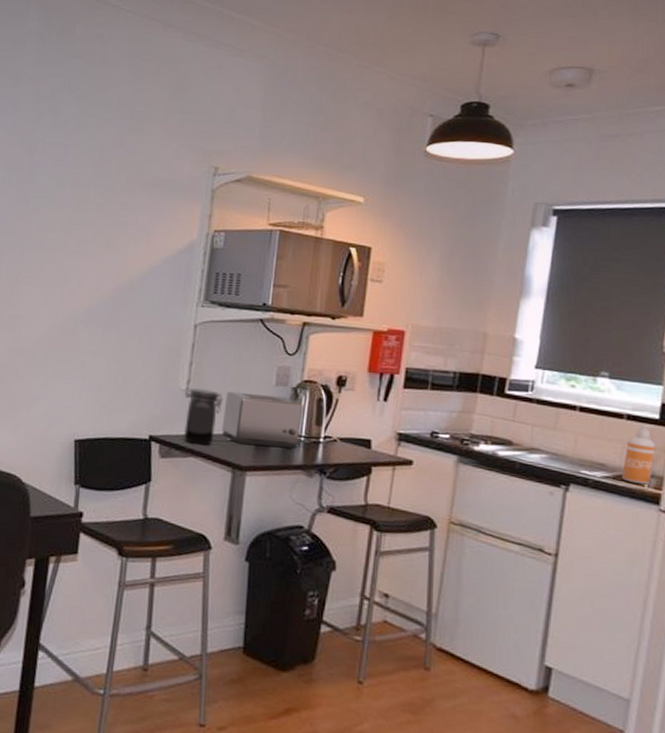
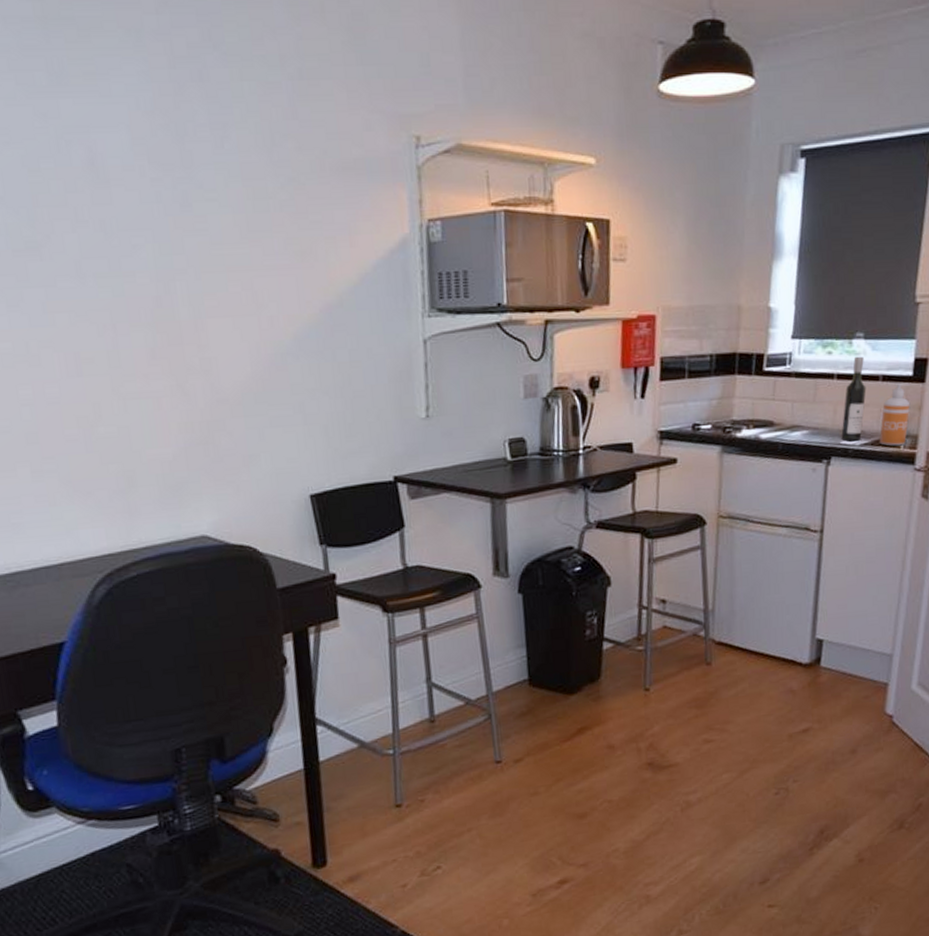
jar: present [184,388,223,446] -> none [425,414,469,479]
toaster: present [221,391,304,449] -> none [471,409,559,471]
bottle: none [581,393,610,473] -> present [841,356,867,442]

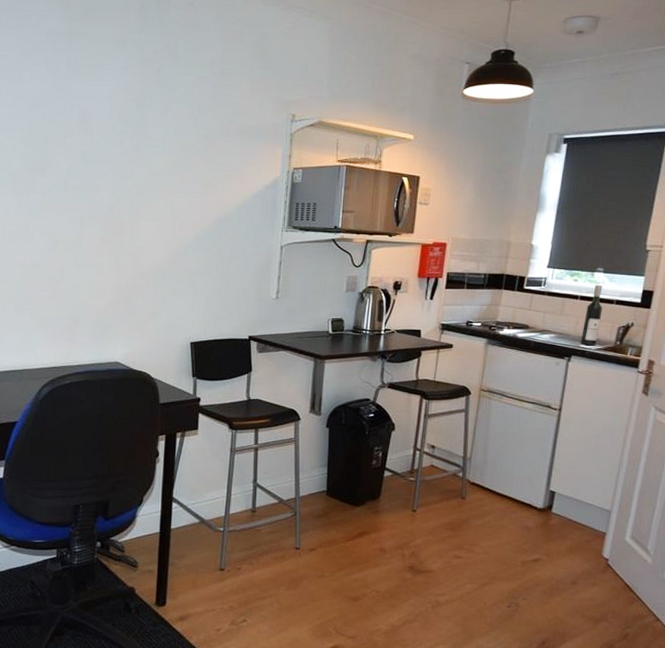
soap dispenser: present [879,382,911,446] -> none [610,307,638,353]

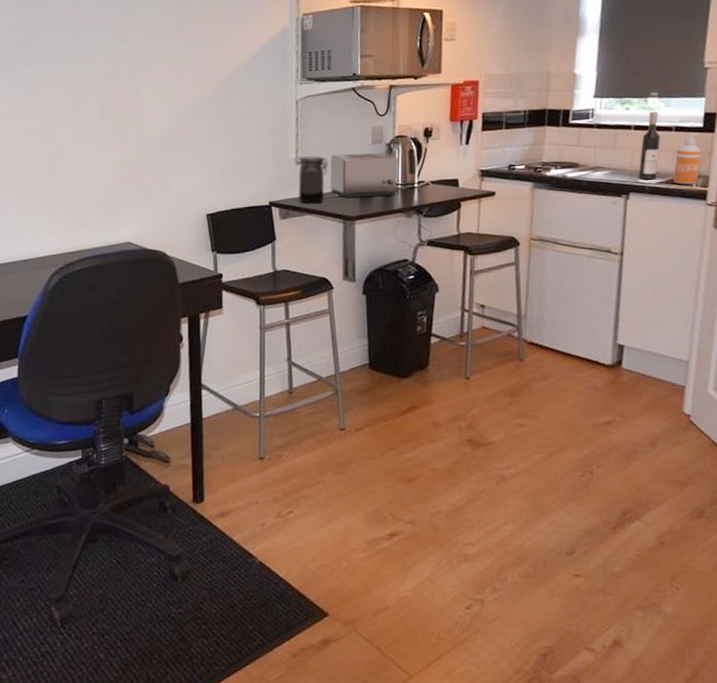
jar: none [275,297,305,342] -> present [294,155,328,205]
toaster: none [305,298,369,341] -> present [330,153,399,199]
soap dispenser: none [610,307,638,353] -> present [673,132,702,185]

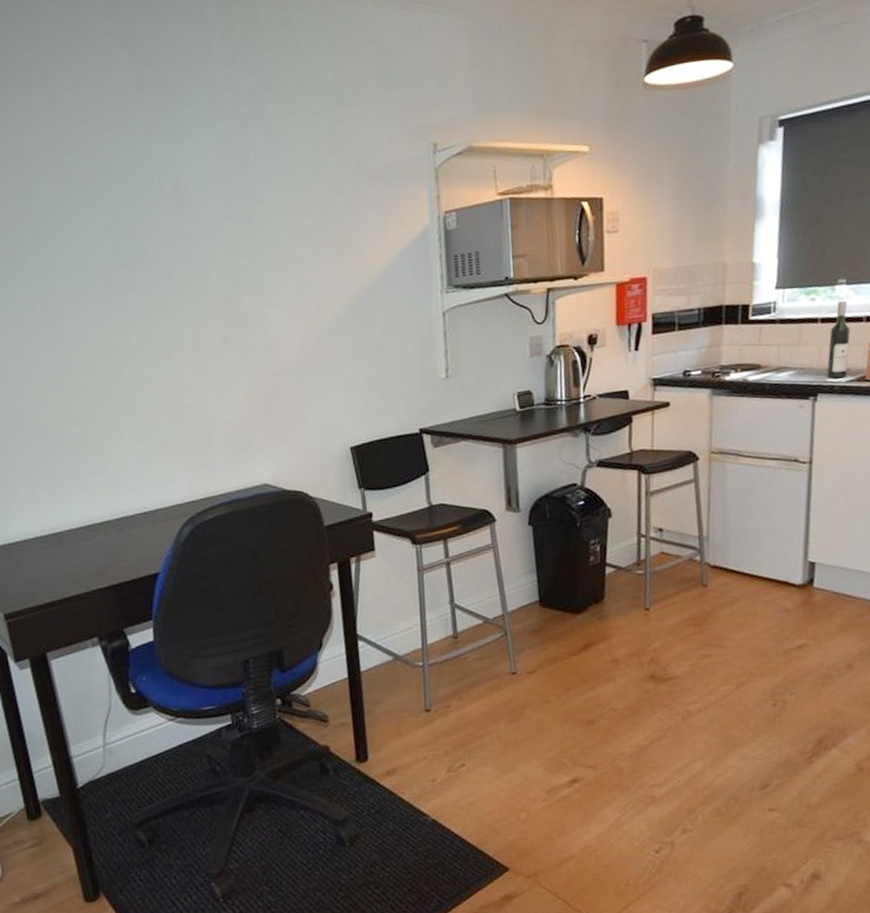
jar: present [294,155,328,205] -> none [445,373,483,429]
toaster: present [330,153,399,199] -> none [485,365,561,420]

